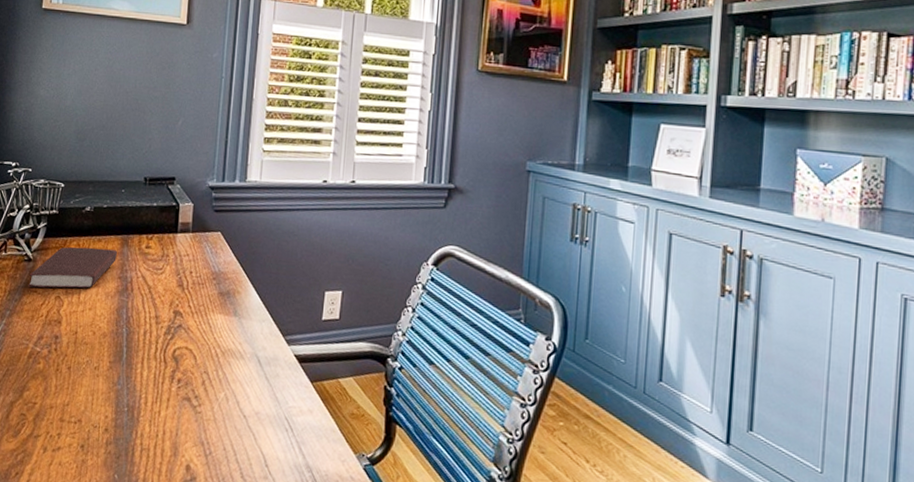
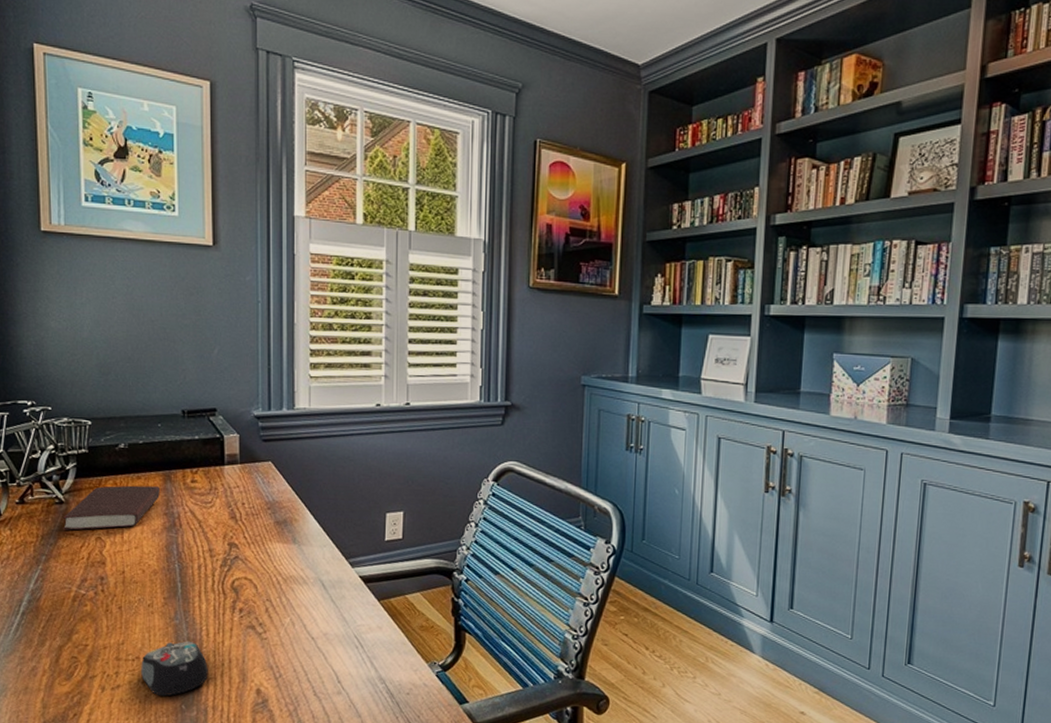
computer mouse: none [81,407,143,464] -> present [141,641,208,697]

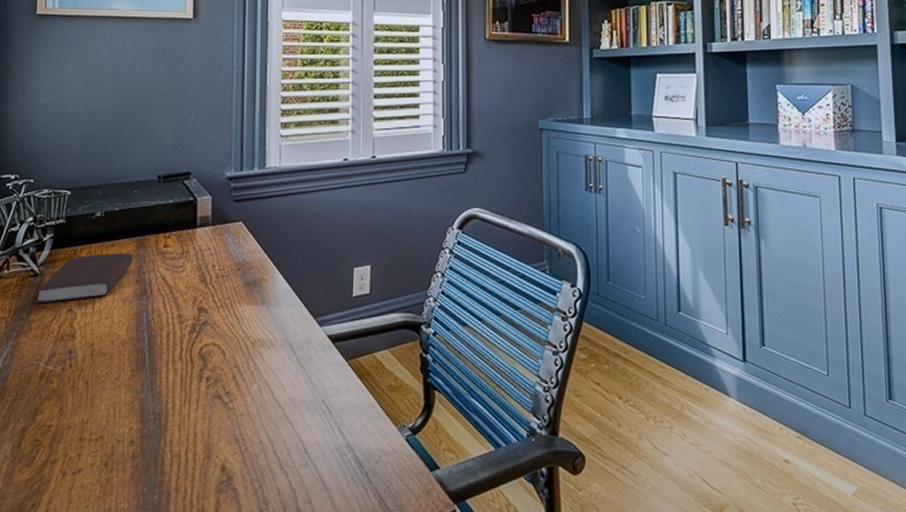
computer mouse: present [141,641,208,697] -> none [104,415,173,479]

